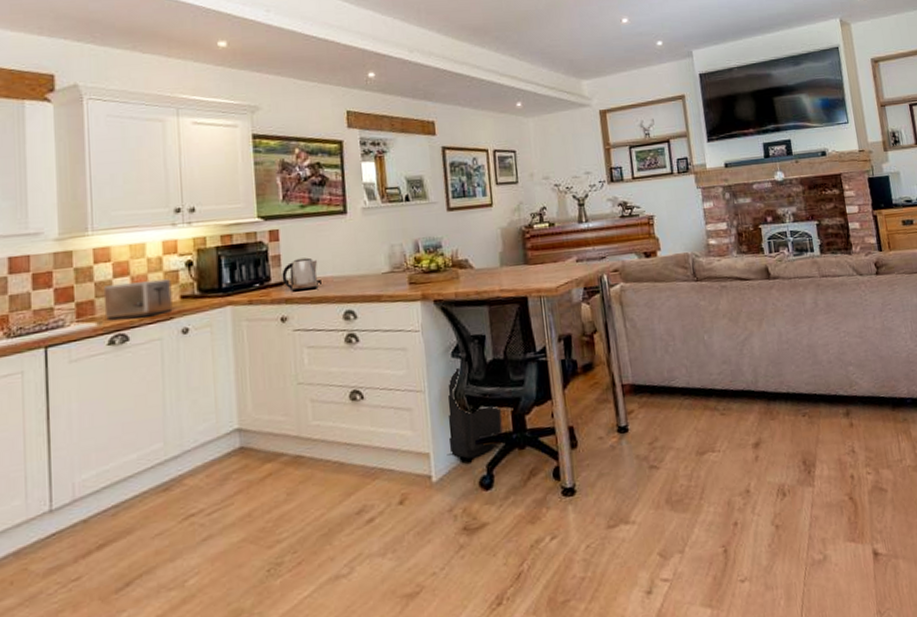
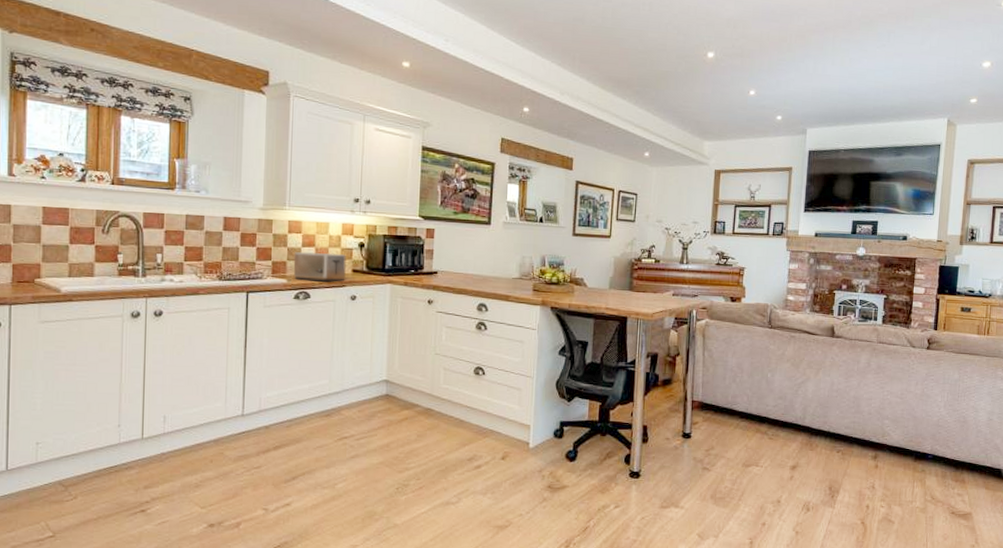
kettle: present [282,257,319,295] -> none [432,255,463,284]
backpack: present [447,368,503,459] -> none [543,364,592,435]

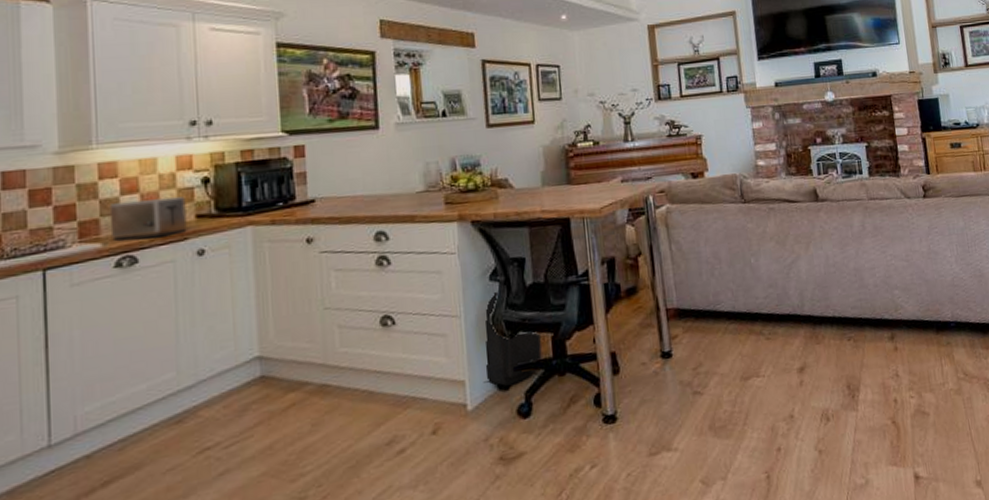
backpack: none [543,364,592,435] -> present [483,292,542,386]

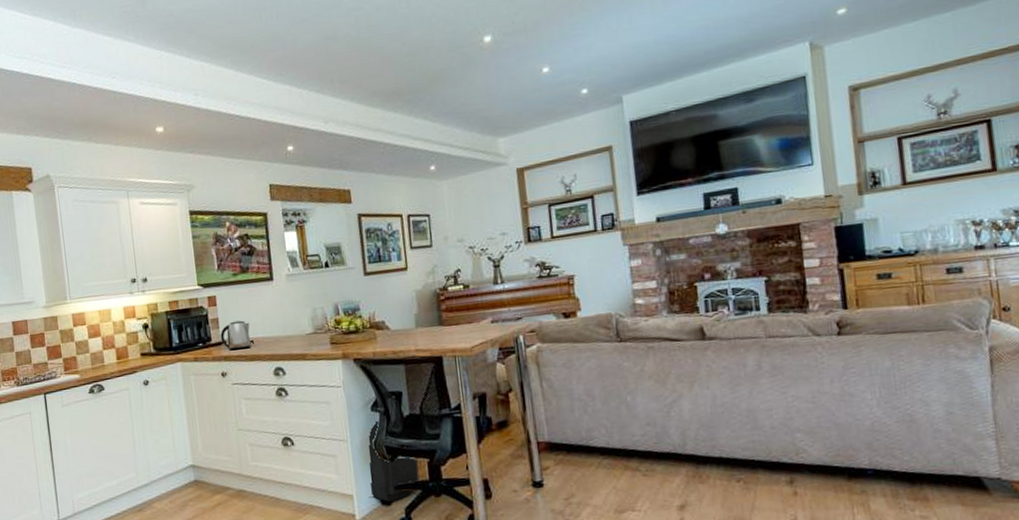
toaster: present [109,197,187,242] -> none [82,339,135,374]
kettle: none [307,175,348,215] -> present [220,320,252,354]

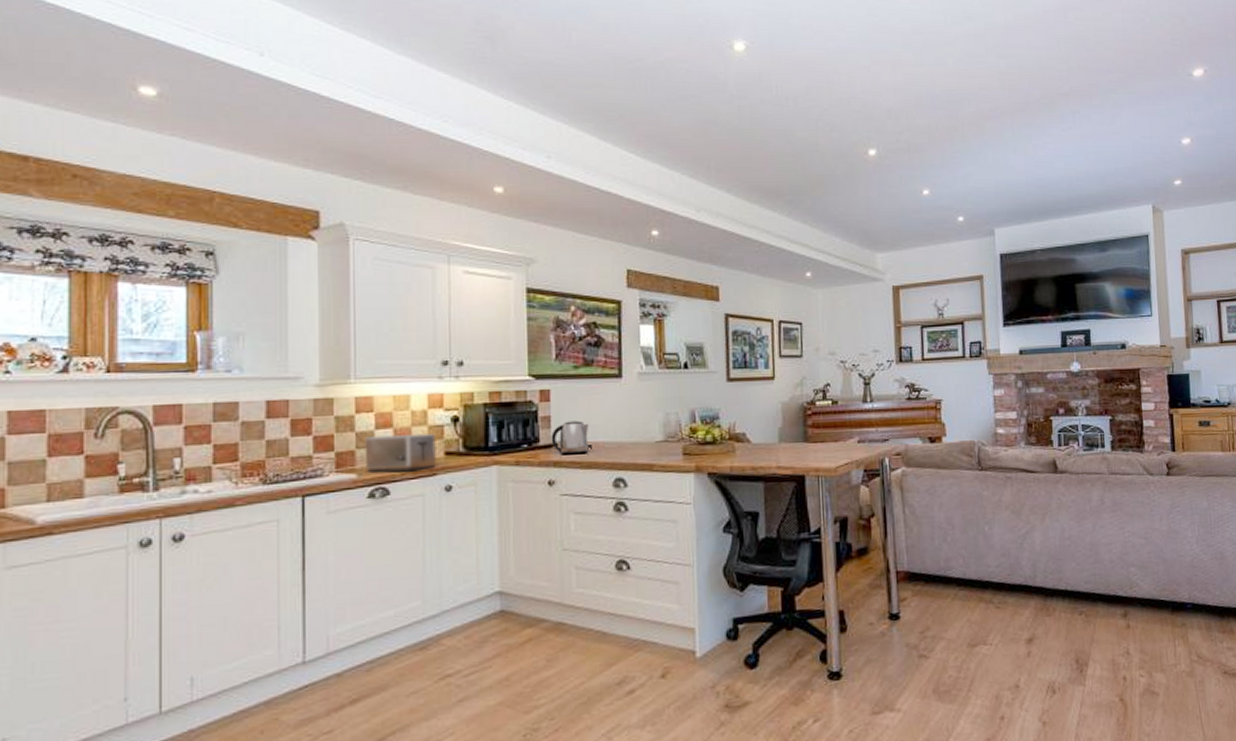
toaster: none [82,339,135,374] -> present [364,434,436,474]
backpack: present [368,421,420,502] -> none [712,544,771,636]

